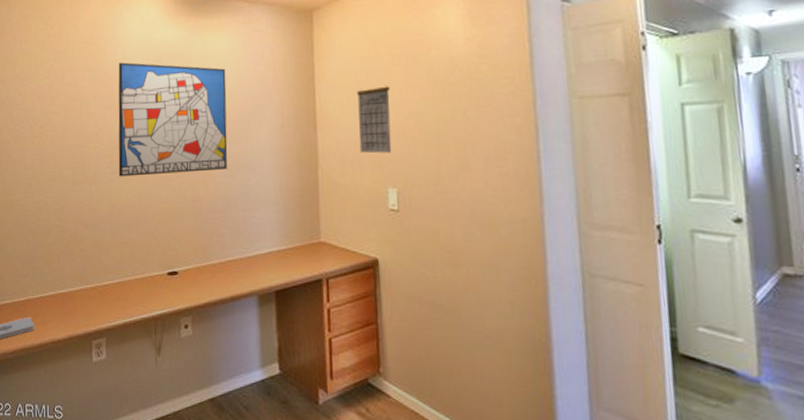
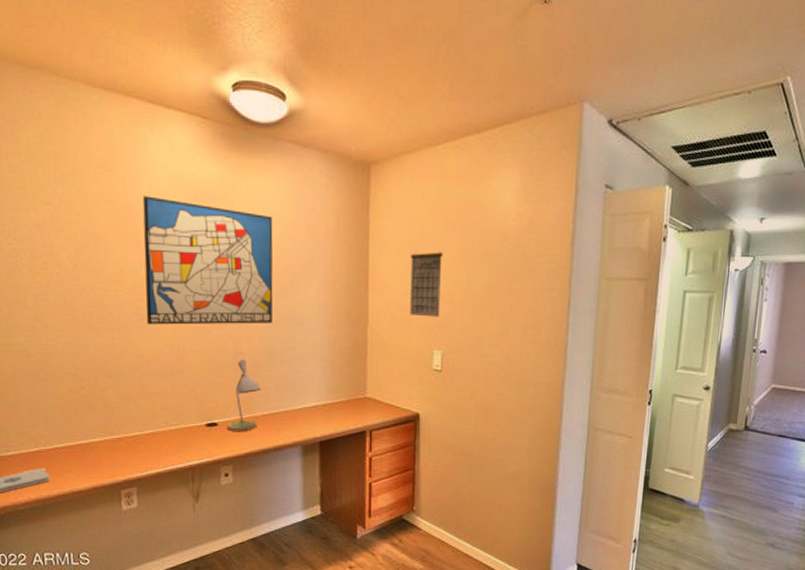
desk lamp: none [187,206,218,281] -> present [227,360,262,432]

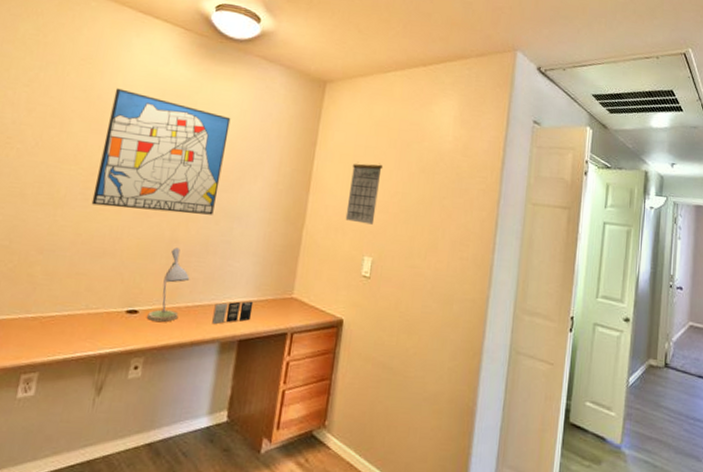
book: none [291,404,329,430] -> present [212,301,254,325]

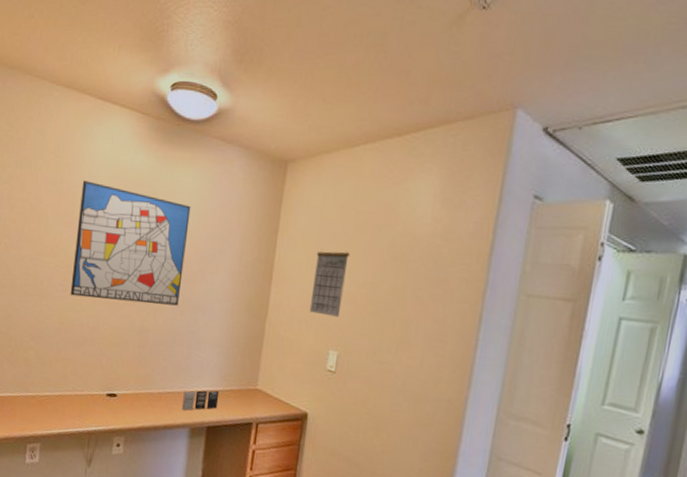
desk lamp: present [147,248,190,322] -> none [125,337,160,406]

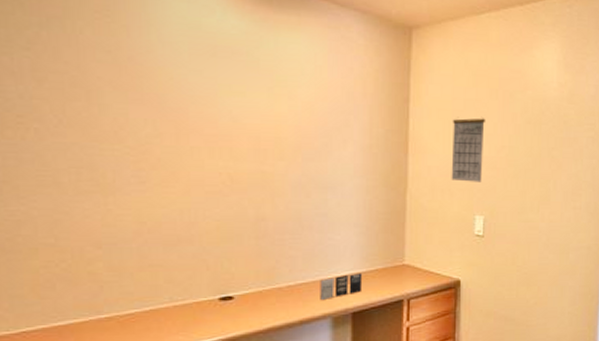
wall art: present [70,180,191,306] -> none [149,47,305,189]

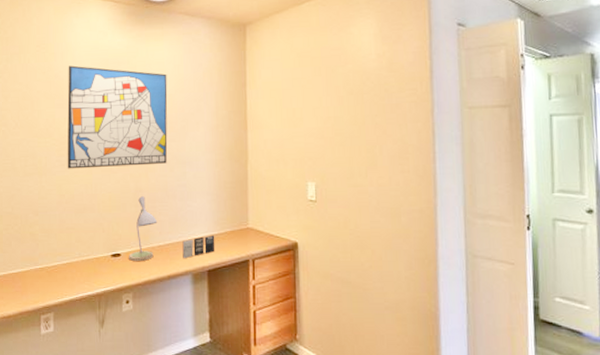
wall art: none [149,47,305,189] -> present [67,65,168,169]
desk lamp: none [245,226,287,306] -> present [129,196,158,262]
calendar: present [451,116,486,182] -> none [282,92,312,152]

